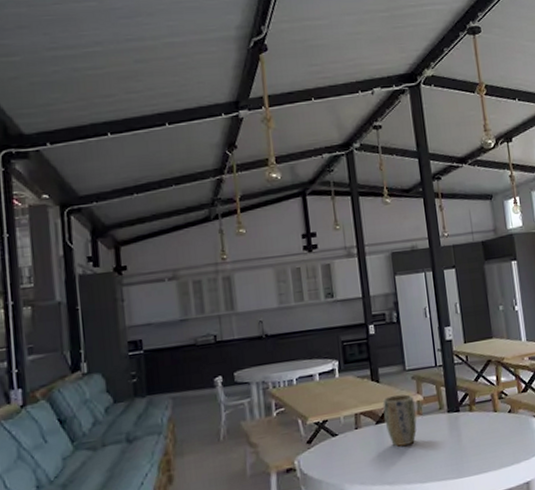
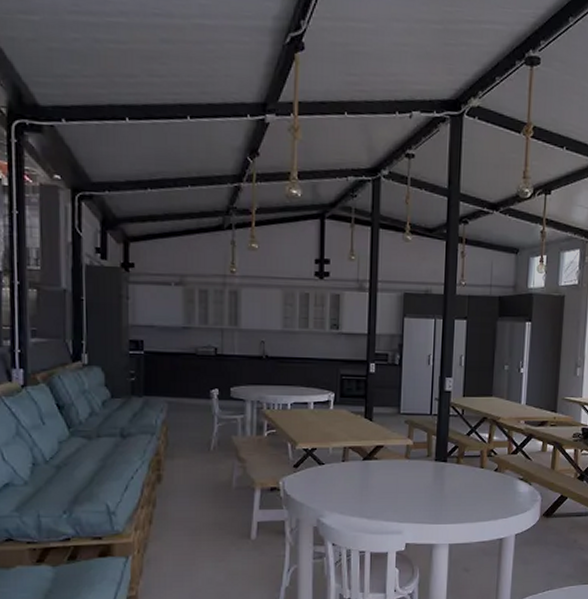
plant pot: present [382,394,417,447] -> none [372,435,404,485]

